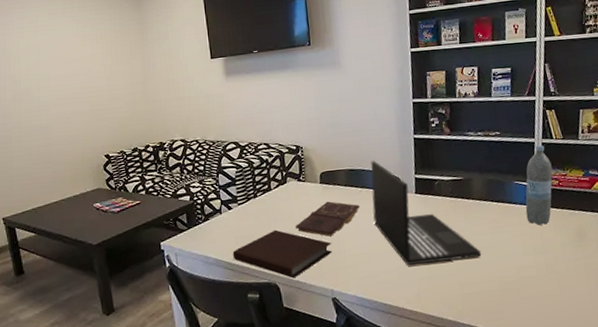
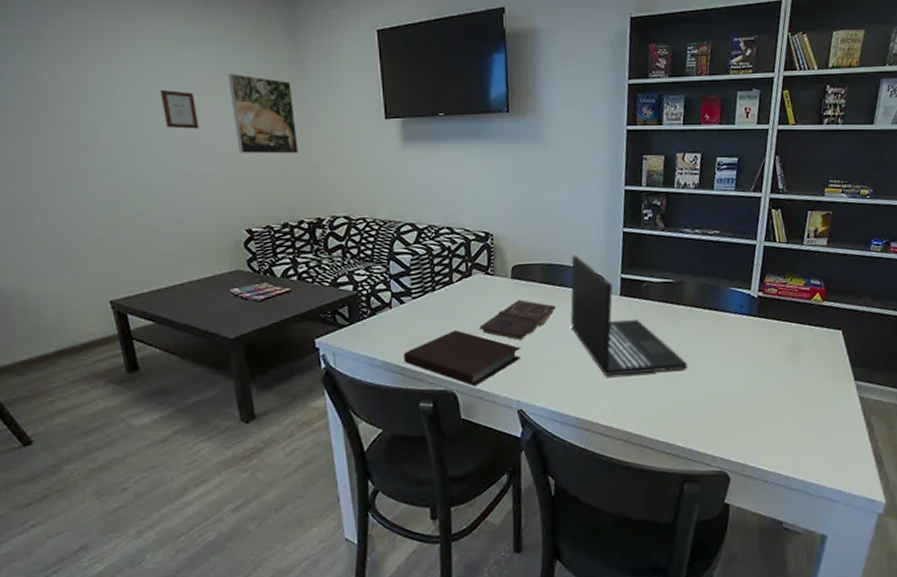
picture frame: none [39,50,69,79] -> present [159,89,199,129]
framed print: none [90,33,144,95] -> present [228,74,298,154]
water bottle: present [525,145,553,225] -> none [739,248,773,337]

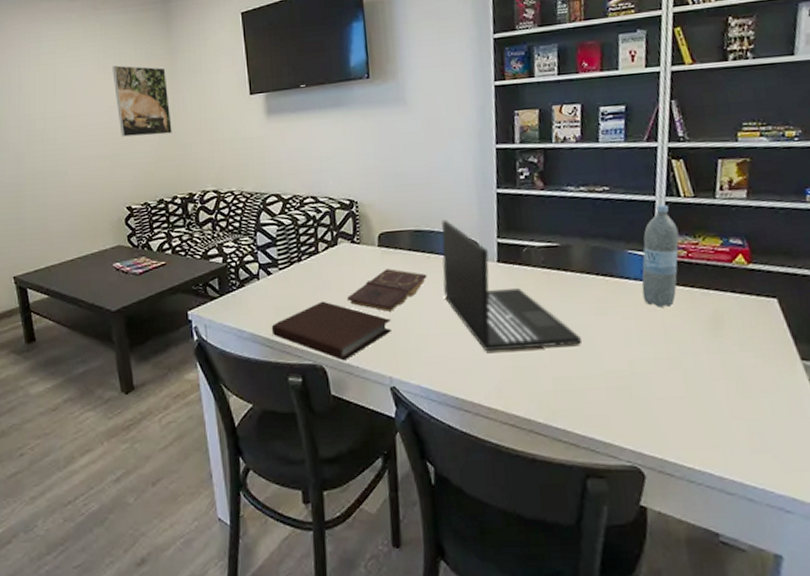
picture frame: present [159,89,199,129] -> none [56,85,88,119]
water bottle: none [739,248,773,337] -> present [641,205,680,308]

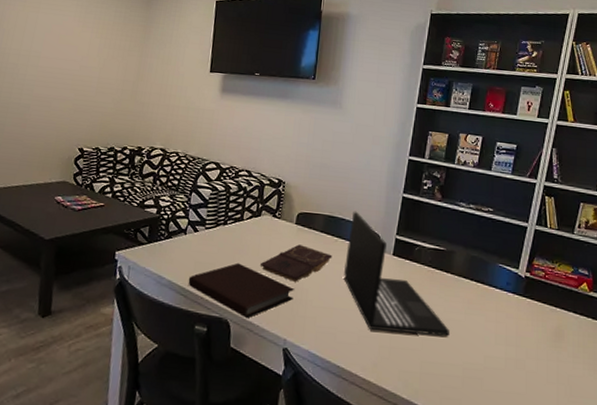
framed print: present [112,65,172,137] -> none [86,22,140,91]
water bottle: present [641,205,680,308] -> none [505,231,541,317]

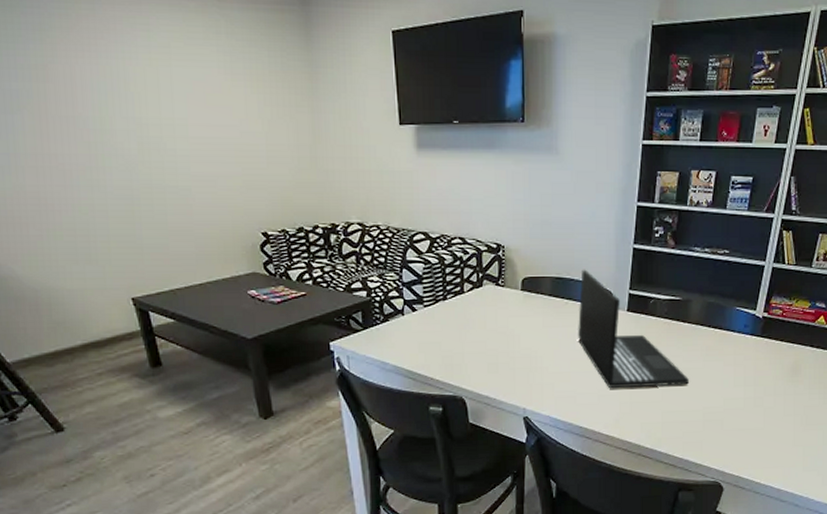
notebook: present [188,263,294,319] -> none [414,338,528,393]
book: present [259,244,333,282] -> none [488,312,564,351]

